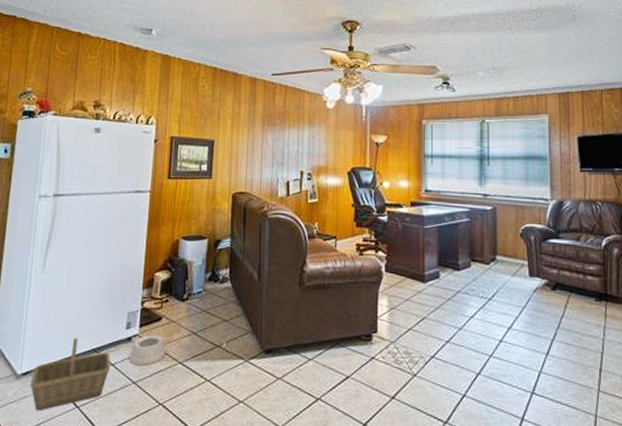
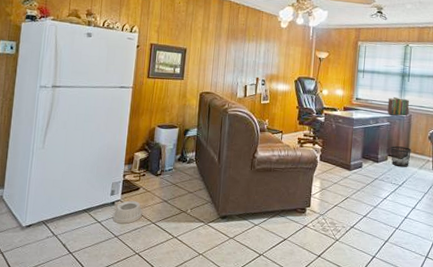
basket: present [30,337,111,410] -> none [33,200,98,254]
books: none [465,185,492,210] -> present [387,96,409,116]
waste bin: none [473,248,500,275] -> present [390,146,412,167]

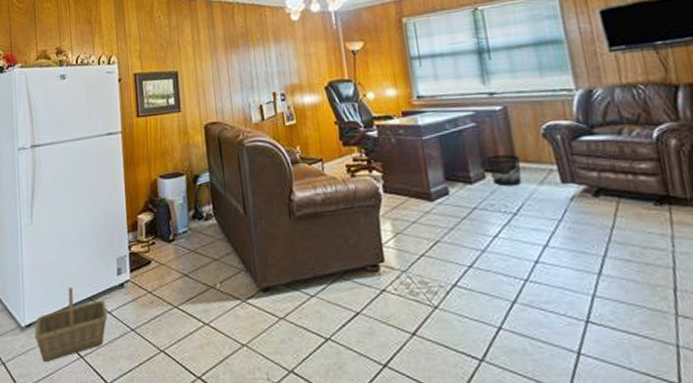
basket: none [33,200,98,254] -> present [34,286,108,361]
pet bowl: present [112,200,143,224] -> none [124,279,160,313]
books: present [387,96,409,116] -> none [465,84,502,112]

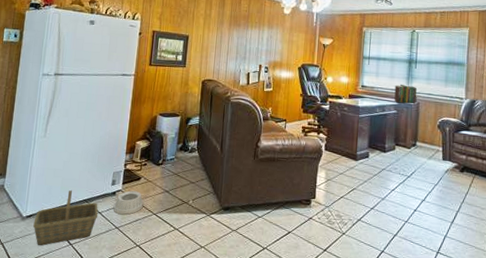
pet bowl: none [124,279,160,313] -> present [113,190,144,215]
books: none [465,84,502,112] -> present [394,84,417,104]
waste bin: present [486,154,522,186] -> none [398,135,420,157]

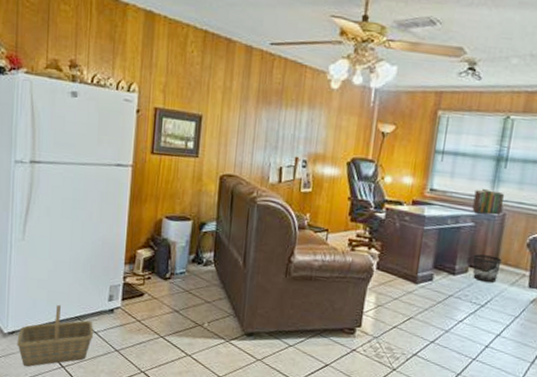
pet bowl: present [113,190,144,215] -> none [111,308,148,336]
waste bin: none [398,135,420,157] -> present [472,254,502,283]

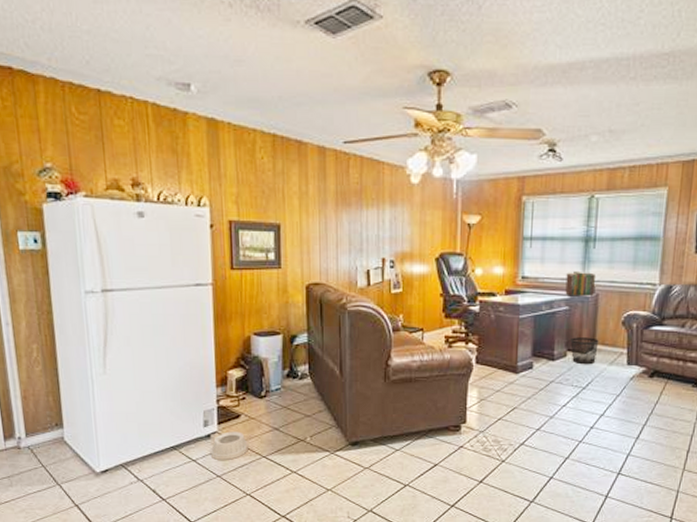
basket: present [17,304,94,367] -> none [111,436,193,504]
pet bowl: none [111,308,148,336] -> present [210,431,248,461]

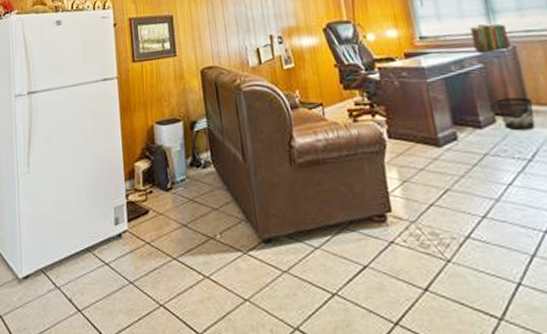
pet bowl: present [210,431,248,461] -> none [121,229,159,264]

